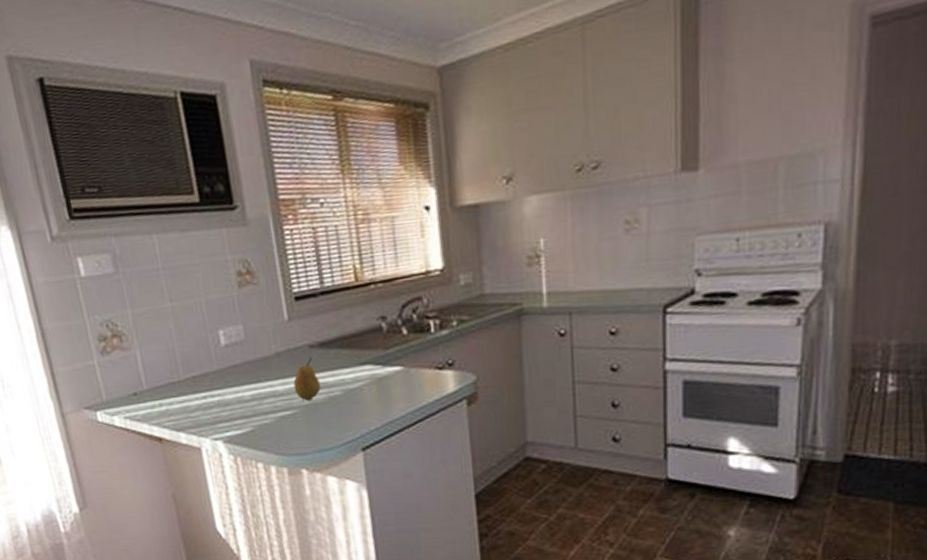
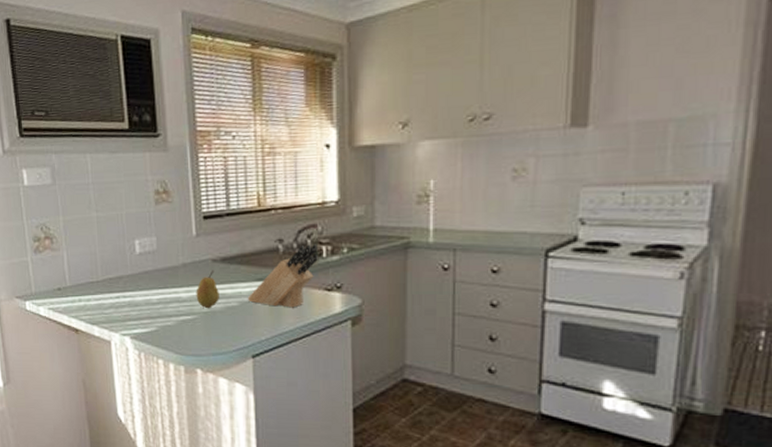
knife block: none [351,319,426,392] -> present [247,244,318,308]

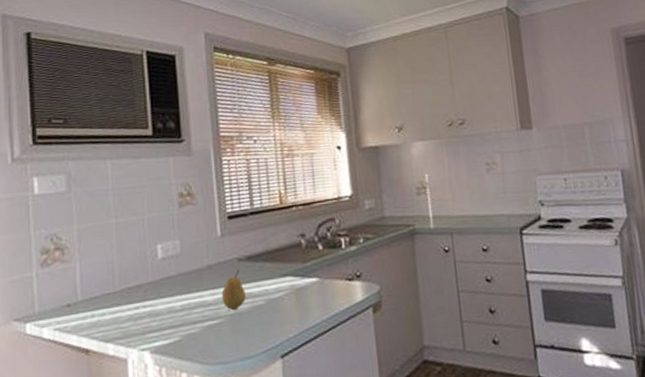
knife block: present [247,244,318,308] -> none [273,236,338,301]

